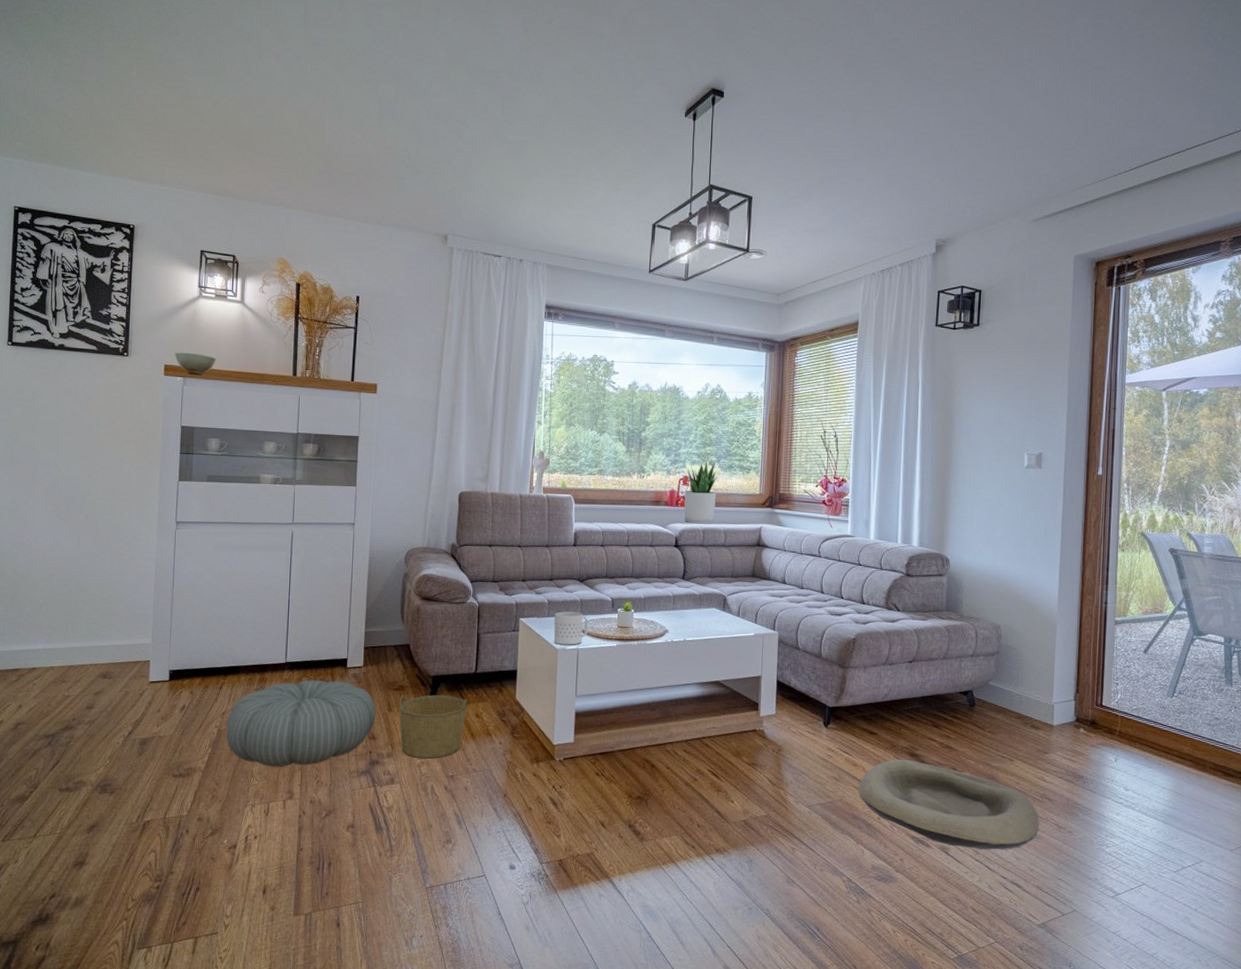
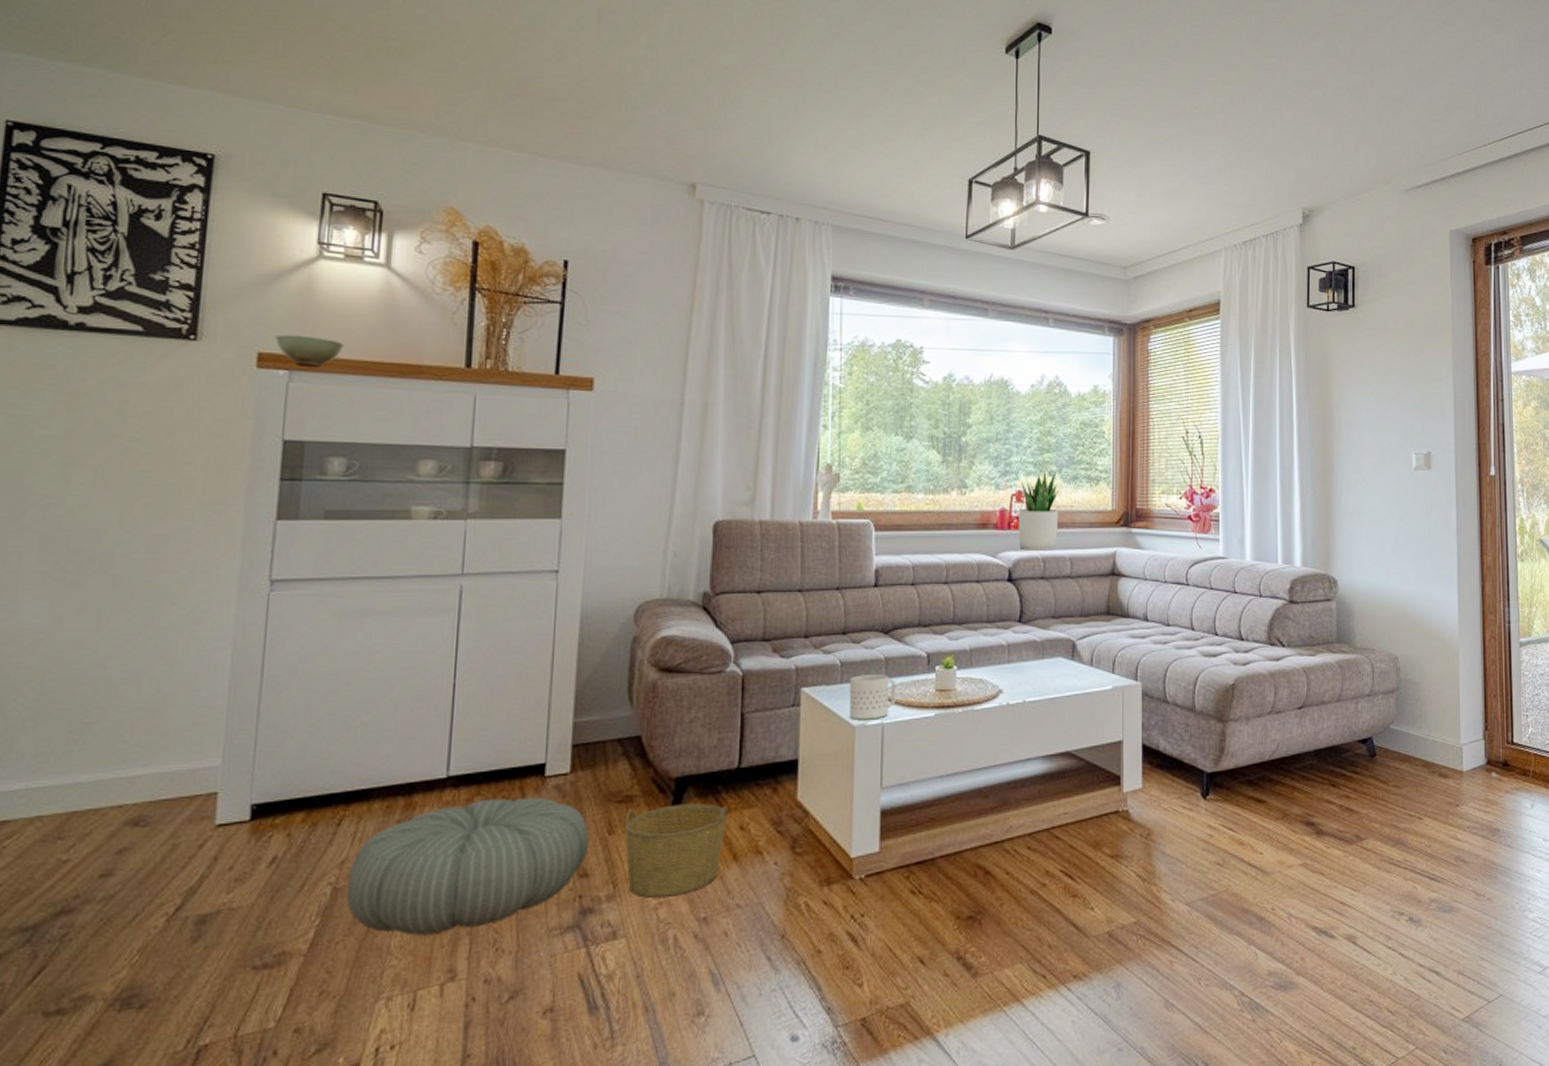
dog bed: present [858,759,1039,850] -> none [1246,830,1456,934]

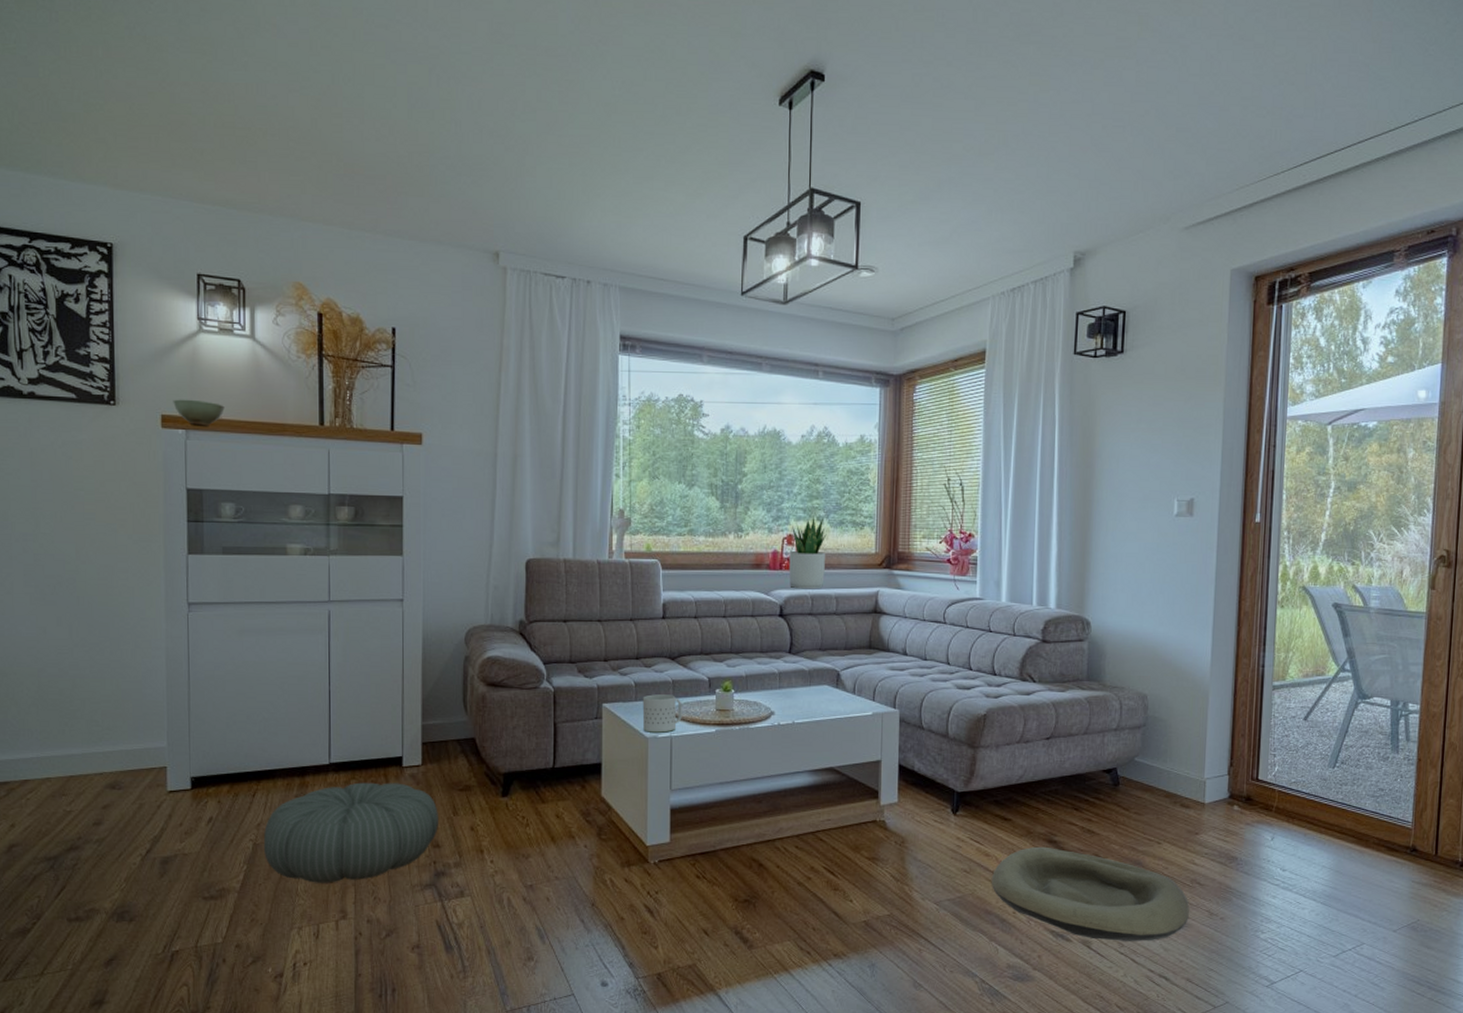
basket: present [624,803,729,898] -> none [465,794,547,867]
dog bed: none [1246,830,1456,934] -> present [991,846,1189,941]

